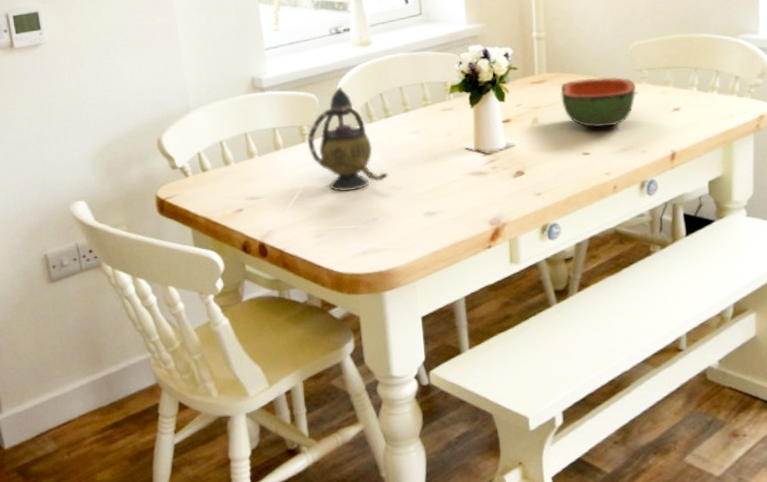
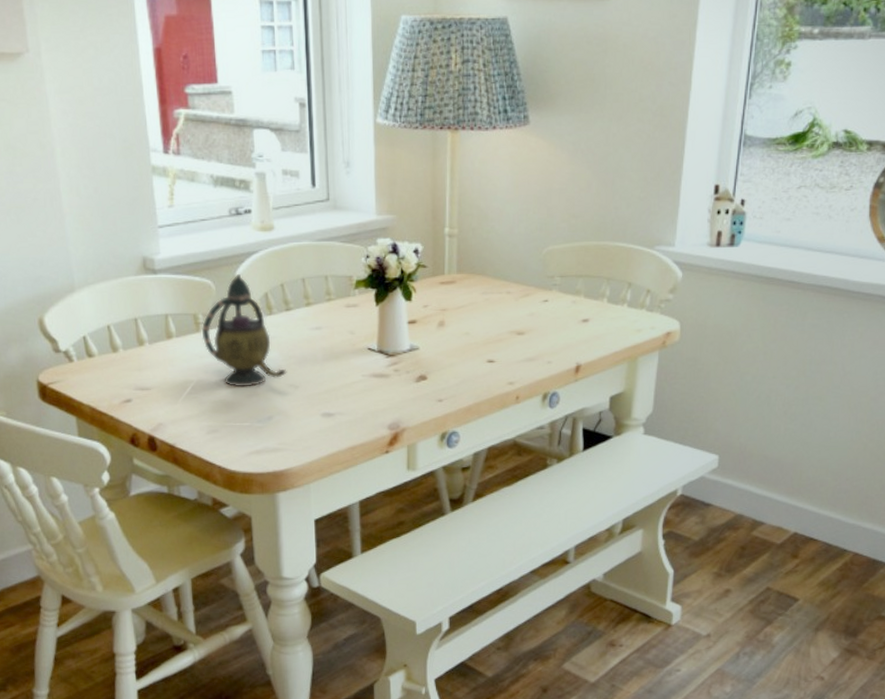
bowl: present [560,77,636,128] -> none [469,281,546,335]

